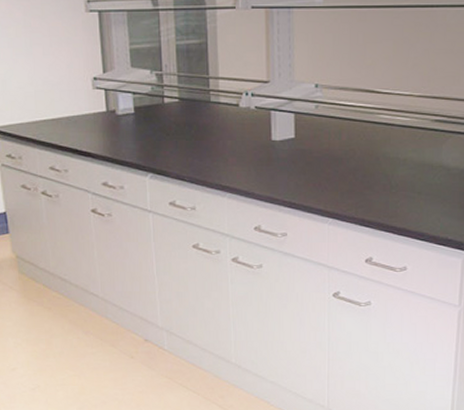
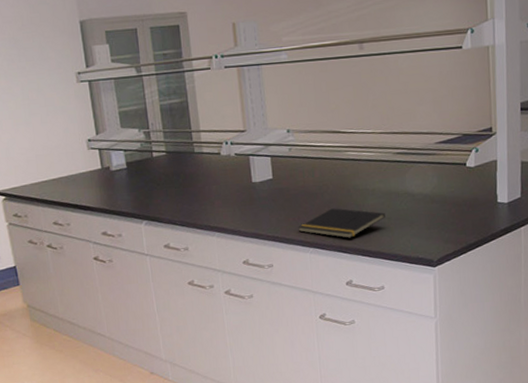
notepad: none [318,176,415,211] -> present [298,208,385,238]

